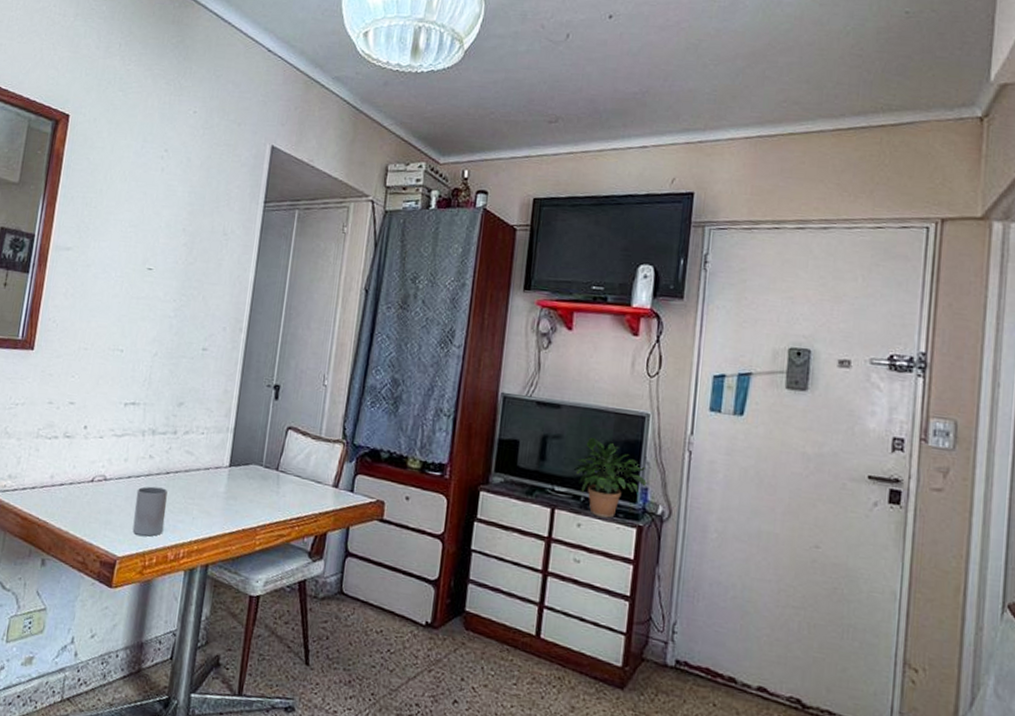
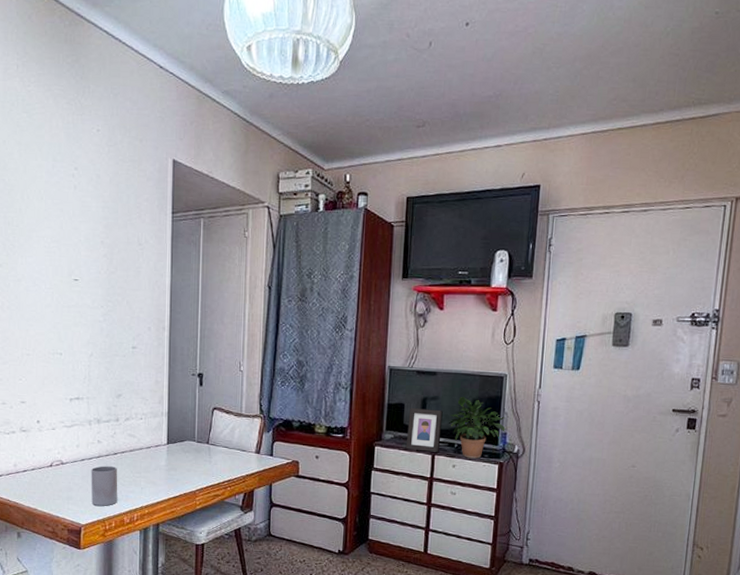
picture frame: none [519,447,567,506] -> present [406,408,443,452]

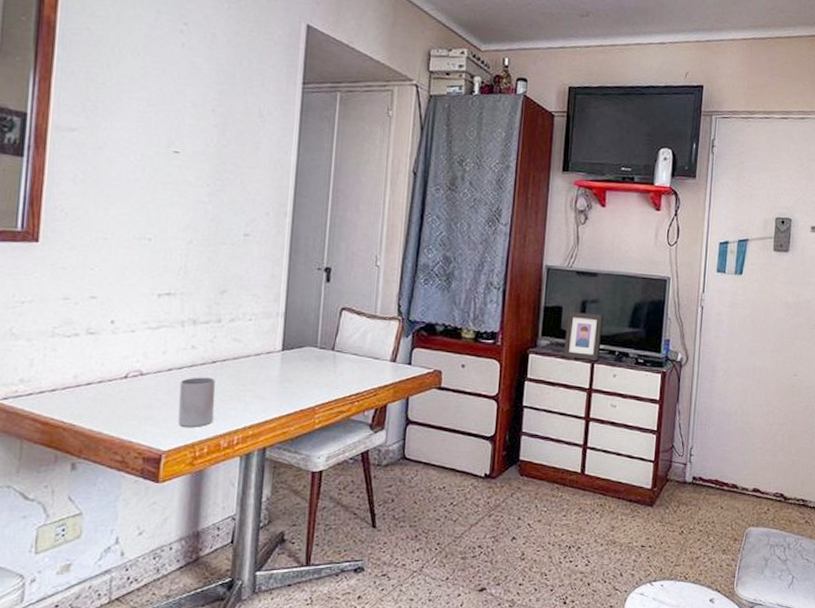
potted plant: present [449,397,506,459] -> none [610,300,669,368]

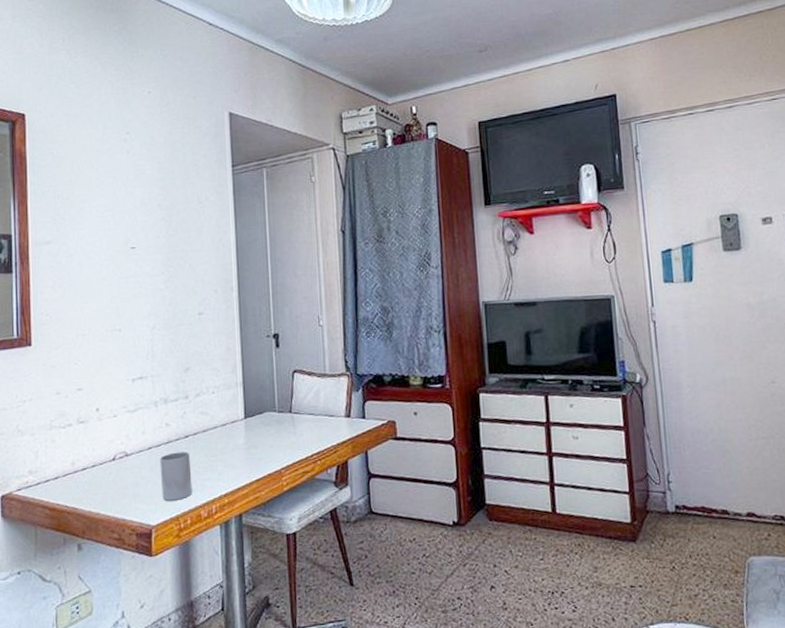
picture frame: present [564,312,604,360] -> none [512,343,552,393]

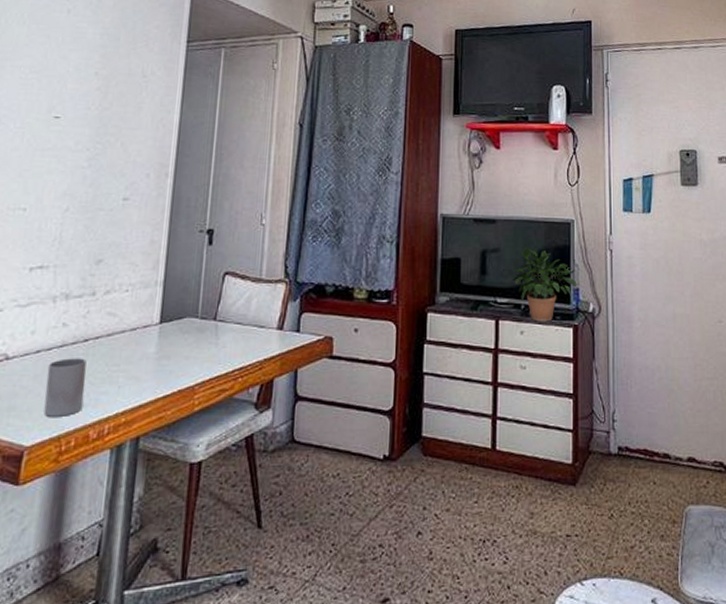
potted plant: none [558,326,623,395] -> present [513,248,577,322]

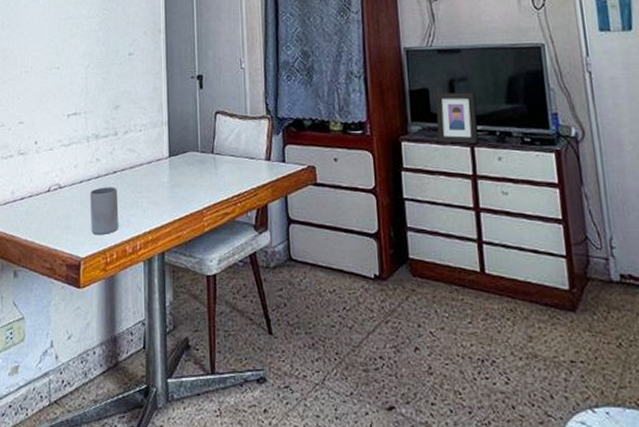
picture frame: none [465,263,505,316] -> present [435,92,479,143]
potted plant: present [513,248,577,322] -> none [484,75,556,148]

